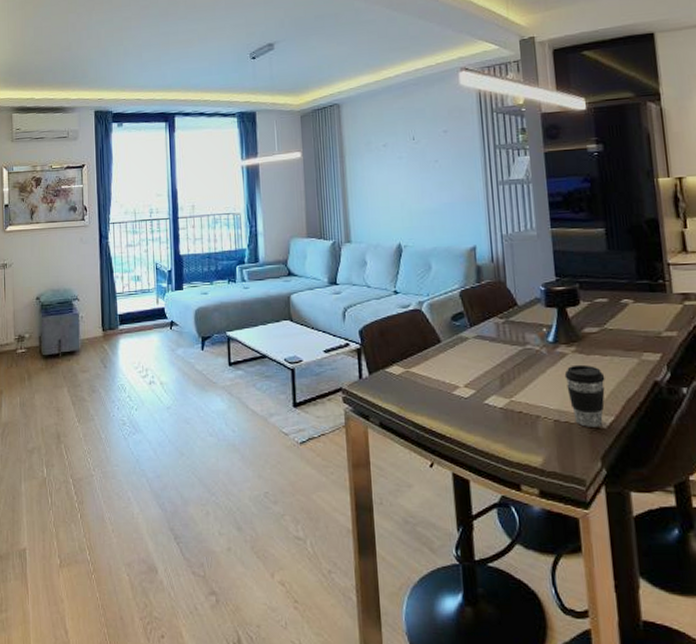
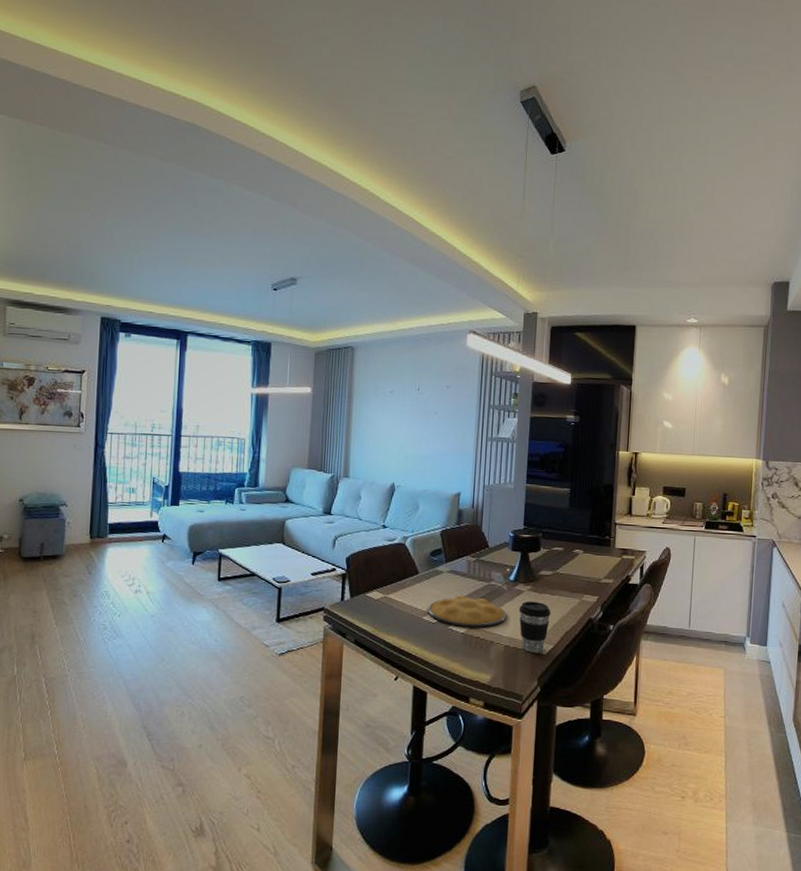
plate: none [457,363,551,400] -> present [427,595,506,628]

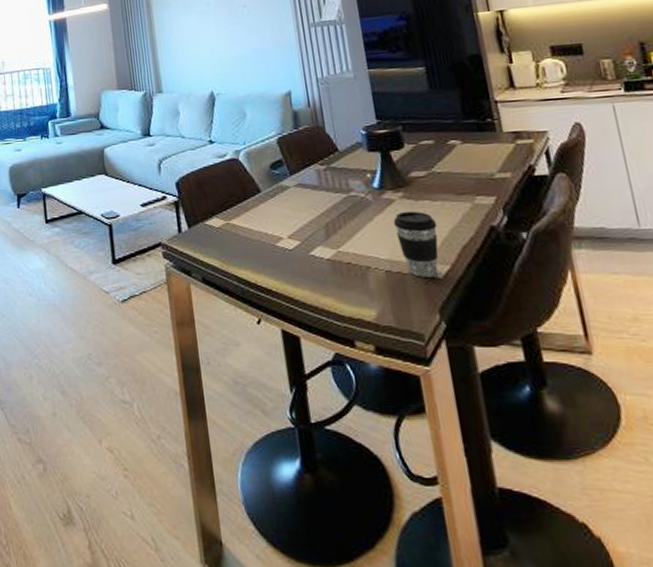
plate: present [427,595,506,628] -> none [280,212,380,252]

